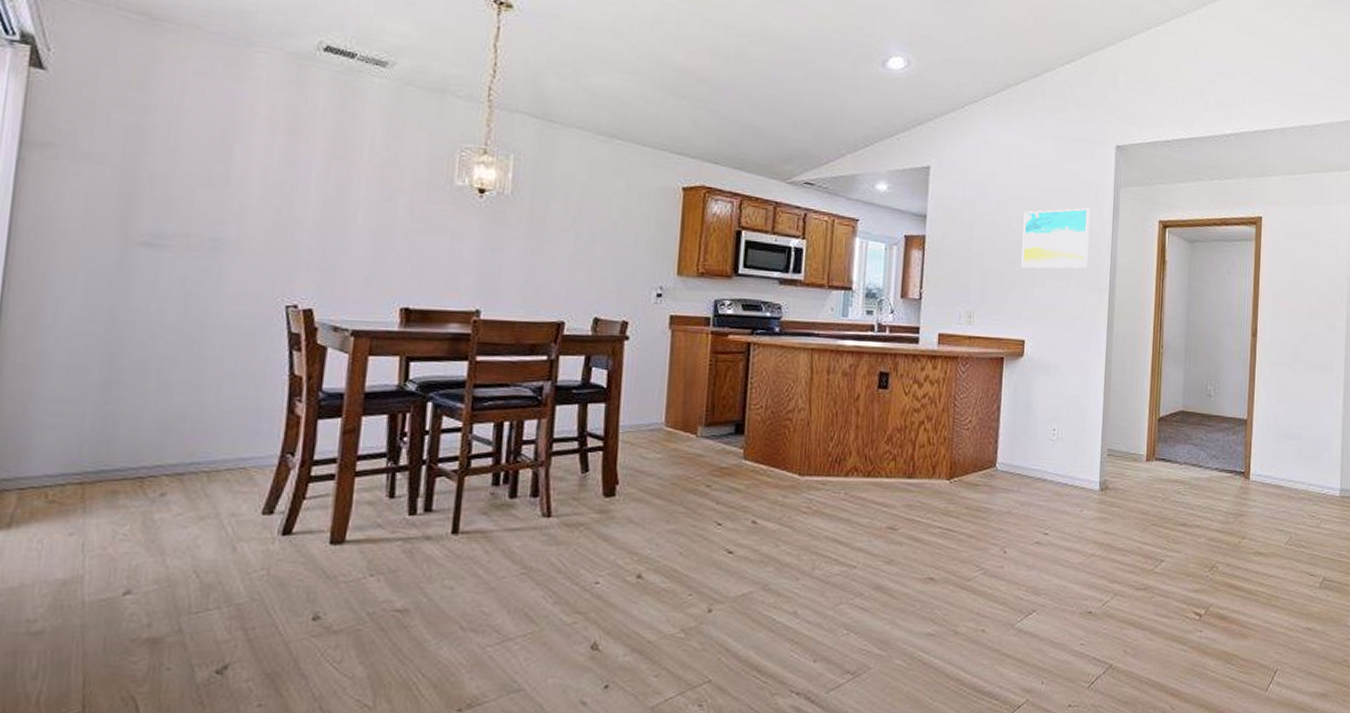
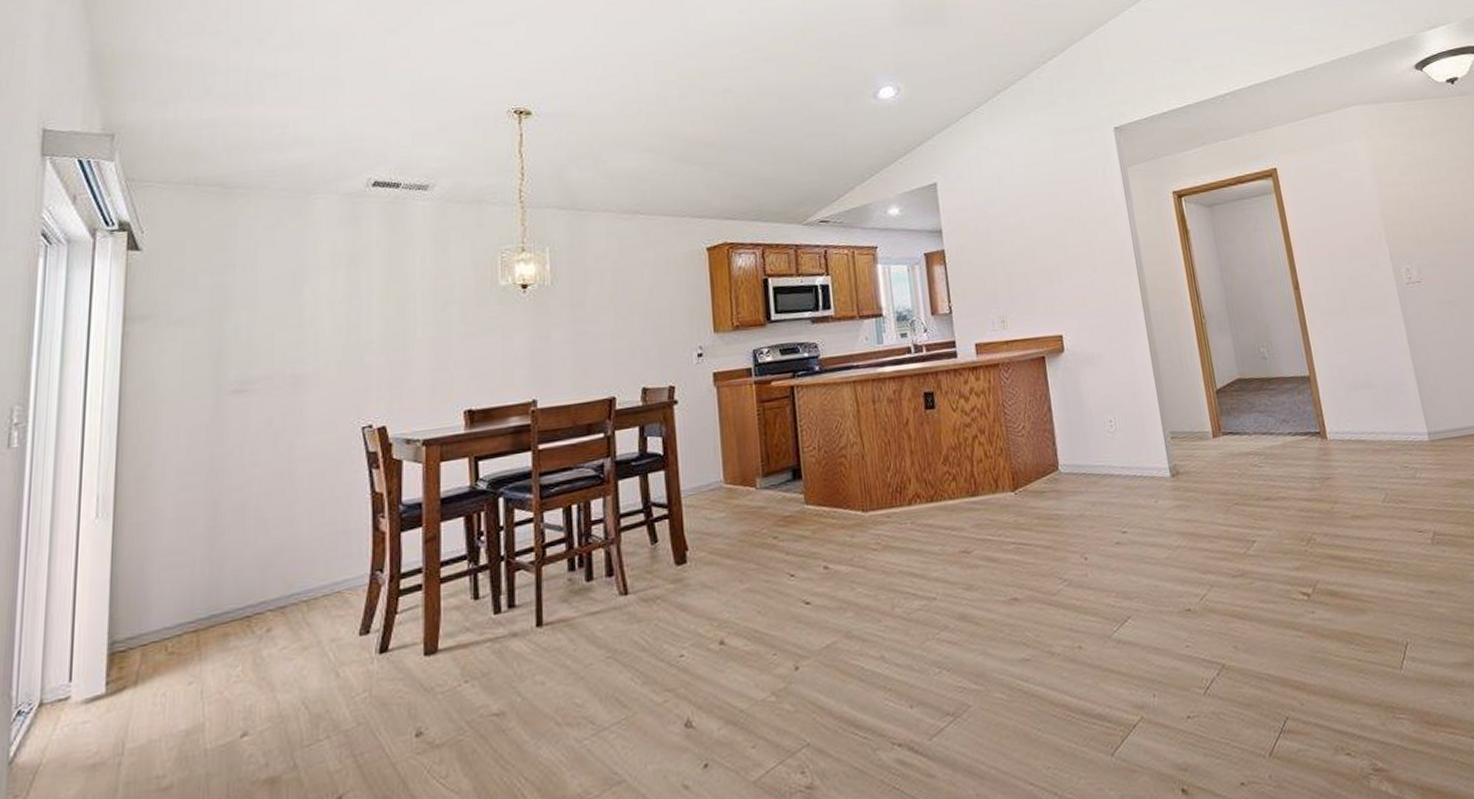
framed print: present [1021,208,1090,269] -> none [1036,193,1110,264]

